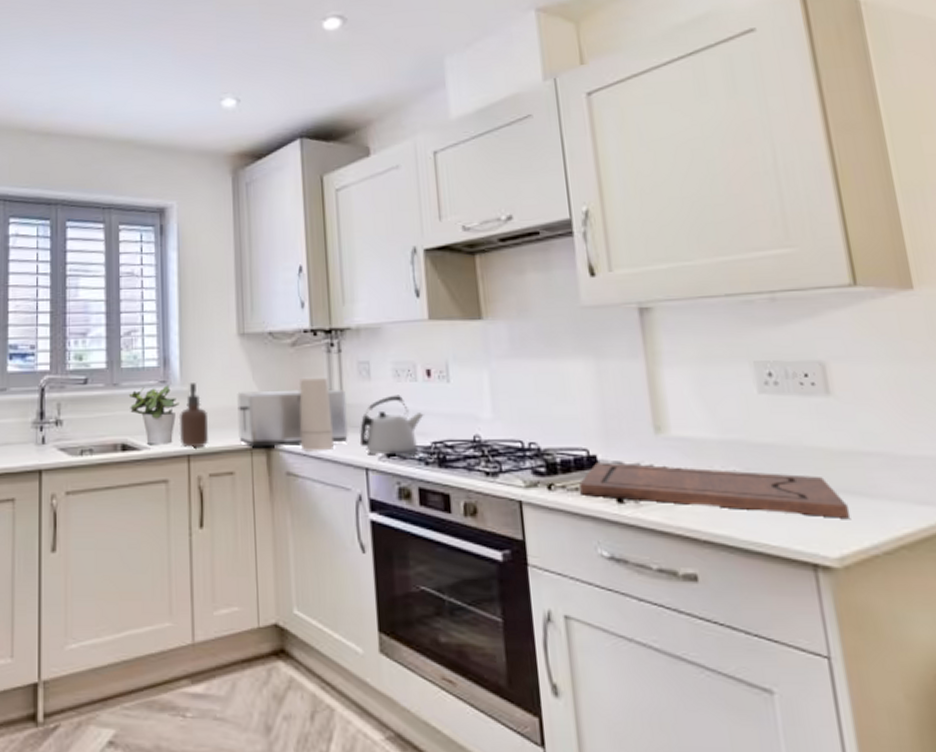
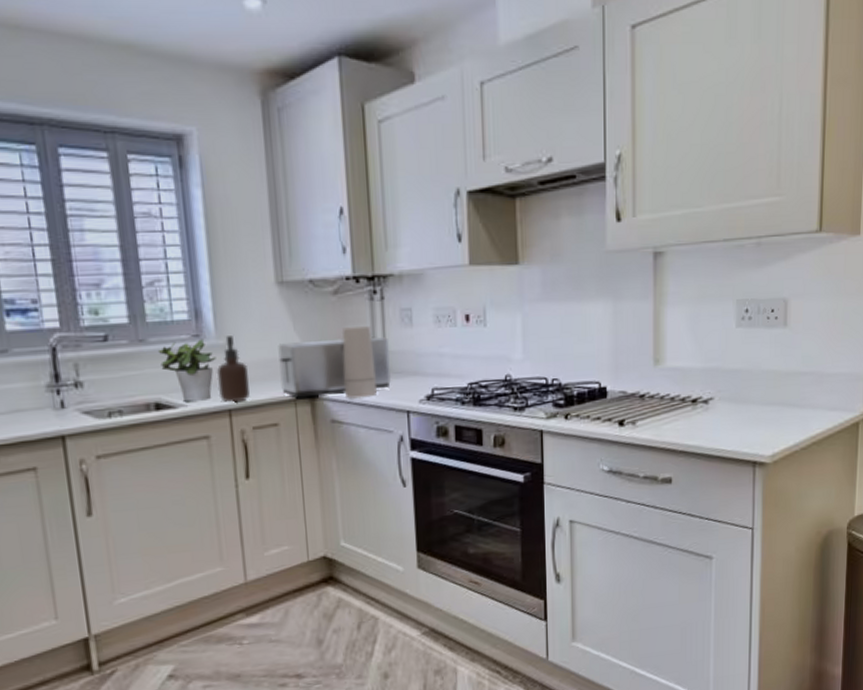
kettle: present [359,395,424,455] -> none [401,340,462,399]
cutting board: present [579,462,849,518] -> none [591,392,784,426]

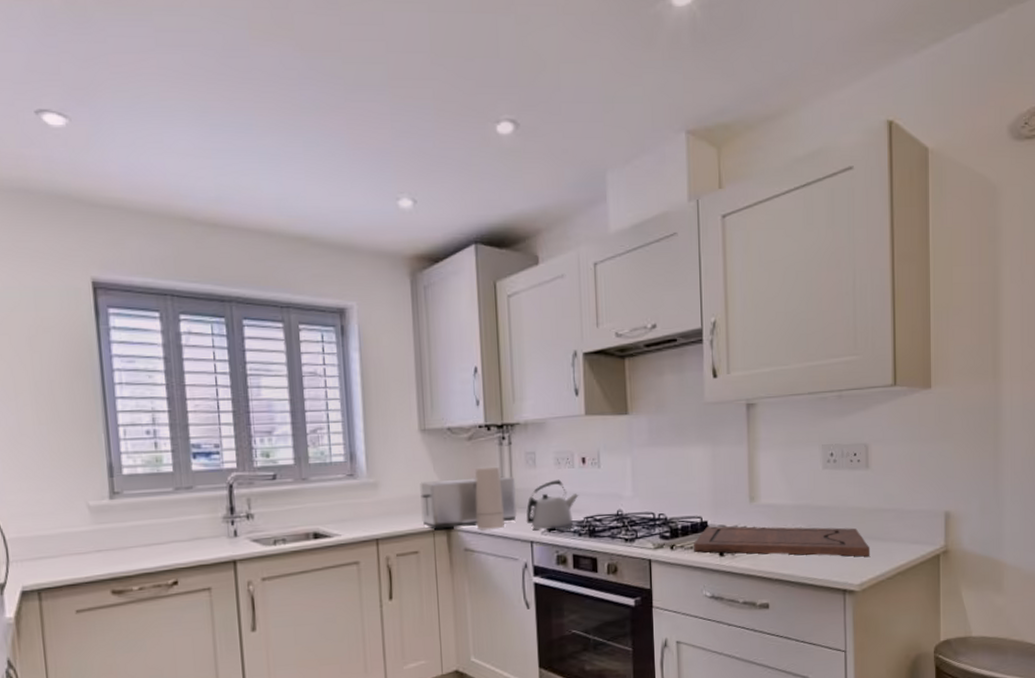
potted plant: present [157,339,216,402] -> none [317,478,367,532]
soap dispenser: present [216,336,250,403] -> none [366,475,395,533]
kettle: none [401,340,462,399] -> present [526,479,579,531]
cutting board: none [591,392,784,426] -> present [694,526,869,557]

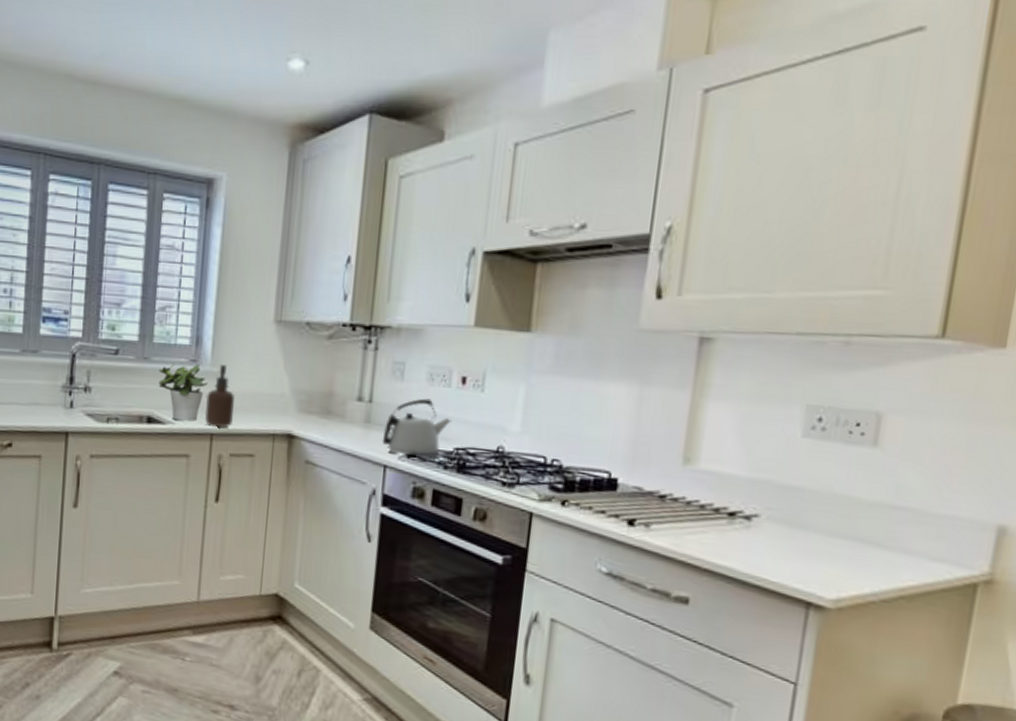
potted plant: none [317,478,367,532] -> present [158,364,208,422]
soap dispenser: none [366,475,395,533] -> present [204,365,234,429]
toaster: present [420,476,517,529] -> none [263,379,376,439]
canister: present [475,467,504,530] -> none [322,372,360,445]
cutting board: present [694,526,869,557] -> none [593,485,860,565]

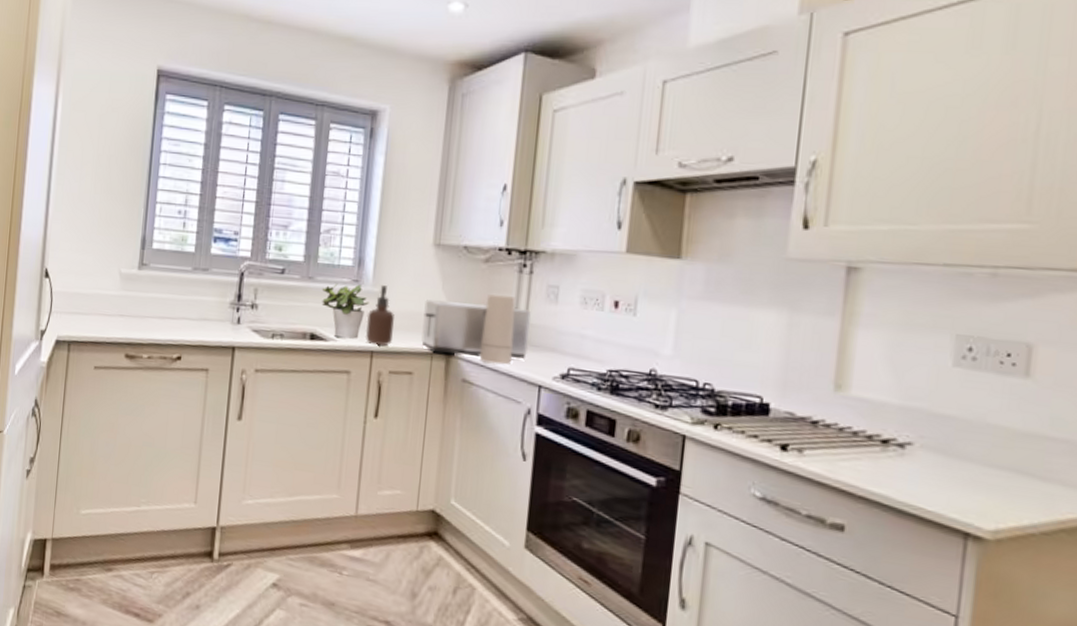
toaster: none [263,379,376,439] -> present [421,299,531,360]
canister: none [322,372,360,445] -> present [479,294,516,365]
kettle: present [382,398,452,458] -> none [536,321,605,380]

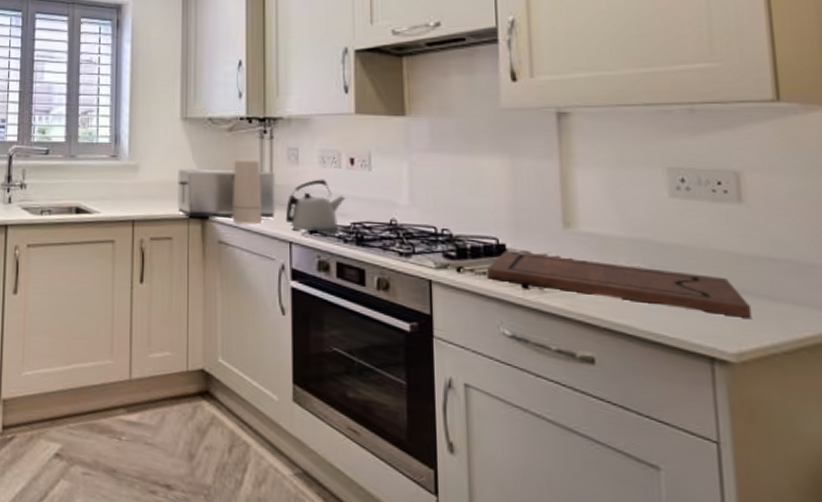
potted plant: present [322,283,369,339] -> none [83,159,127,210]
soap dispenser: present [365,285,394,347] -> none [125,158,151,215]
kettle: none [536,321,605,380] -> present [285,179,346,233]
cutting board: none [745,410,1016,496] -> present [487,251,751,318]

